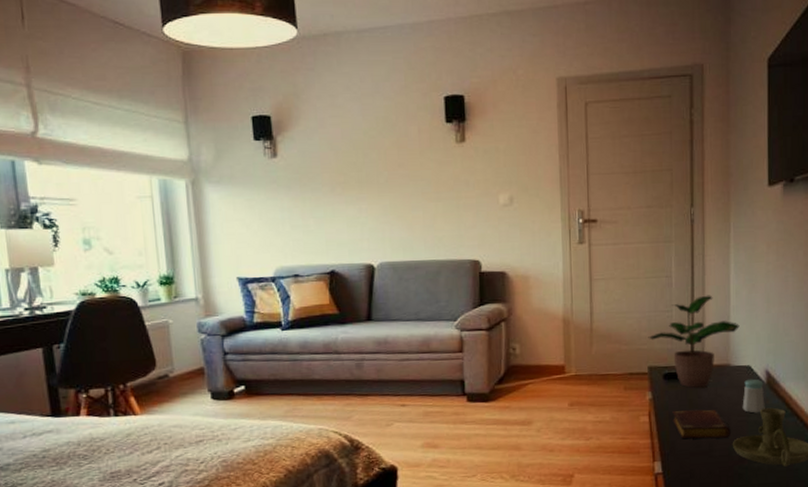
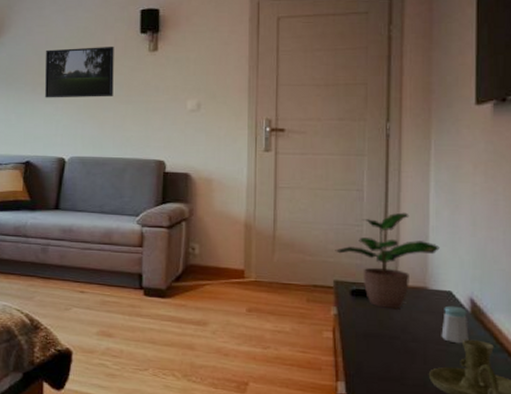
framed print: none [342,137,421,199] -> present [45,46,114,98]
book: present [672,409,730,440] -> none [359,329,426,366]

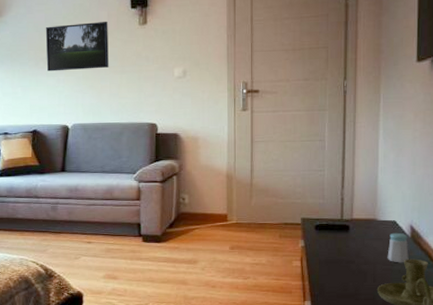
potted plant: present [335,212,440,308] -> none [302,157,387,238]

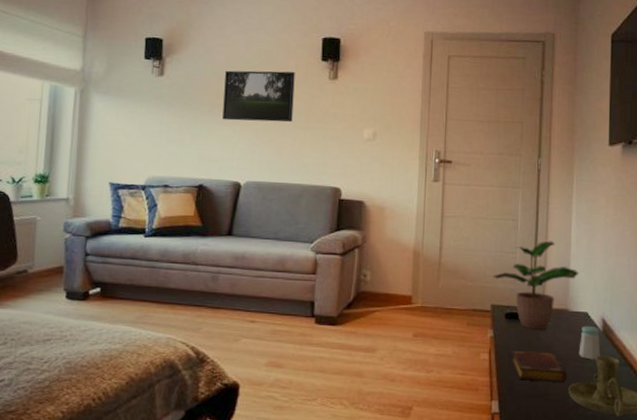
potted plant: none [302,157,387,238] -> present [492,241,579,329]
book: none [322,257,375,284] -> present [511,350,567,382]

